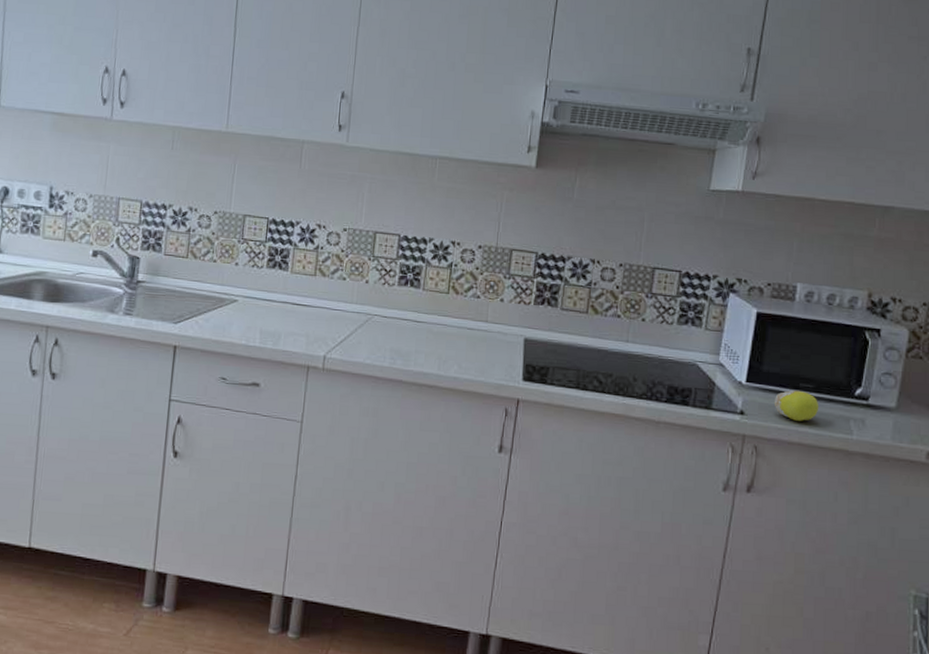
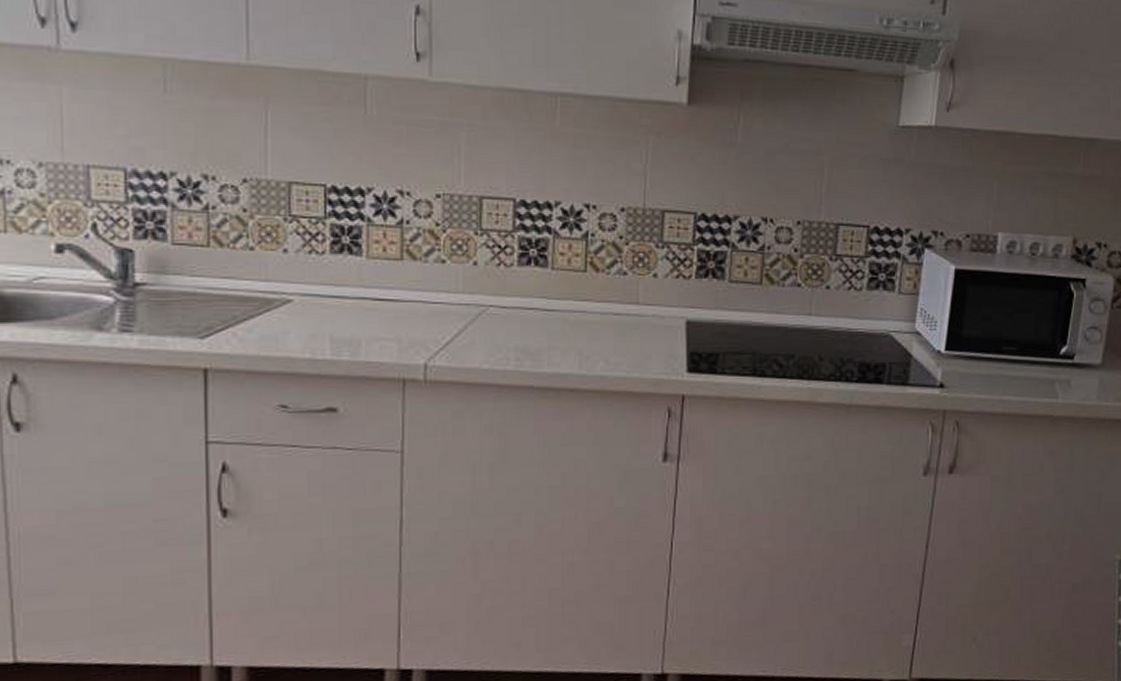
fruit: present [774,390,819,421] -> none [975,355,1024,389]

